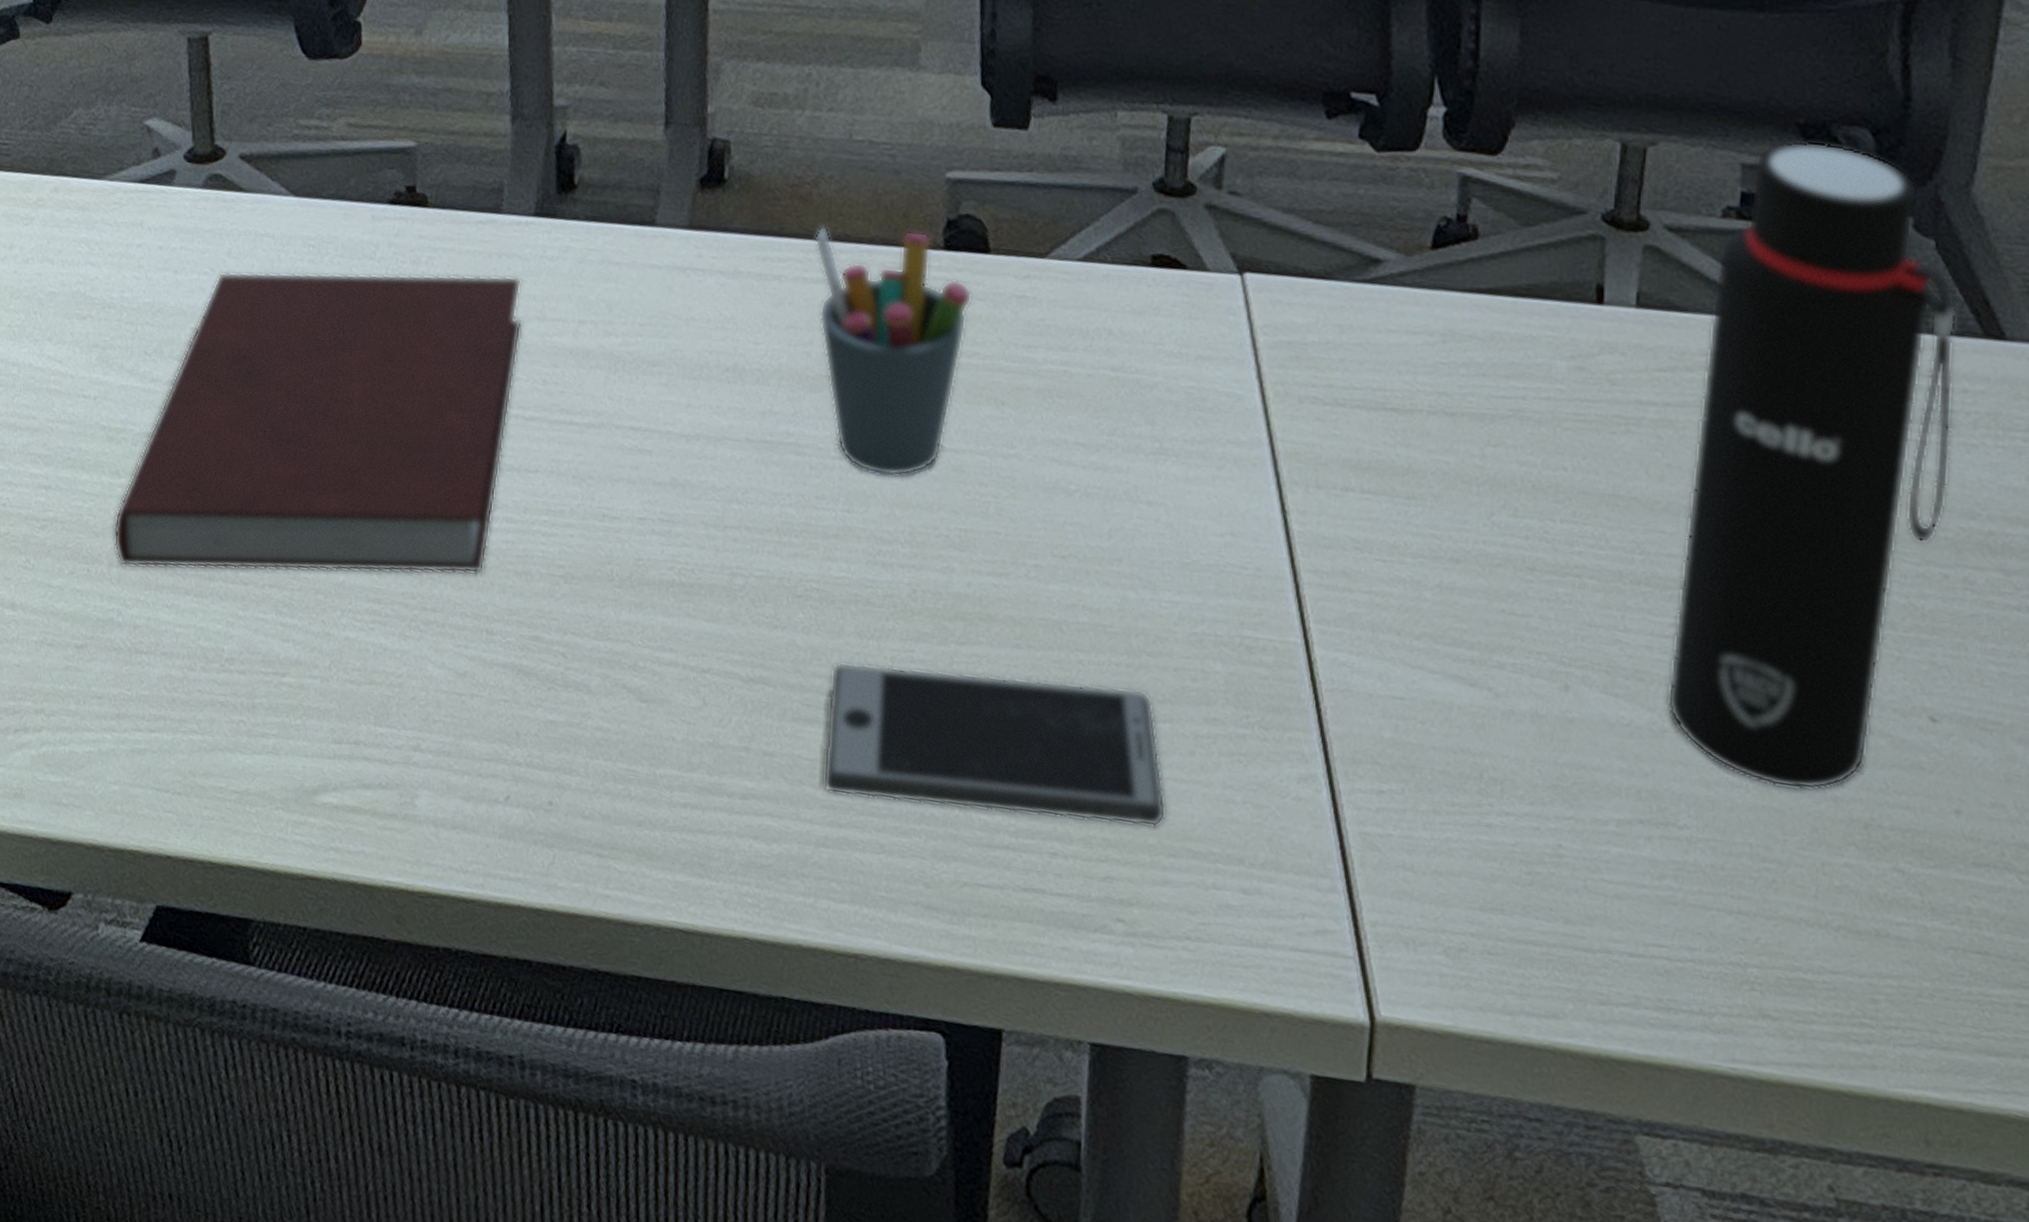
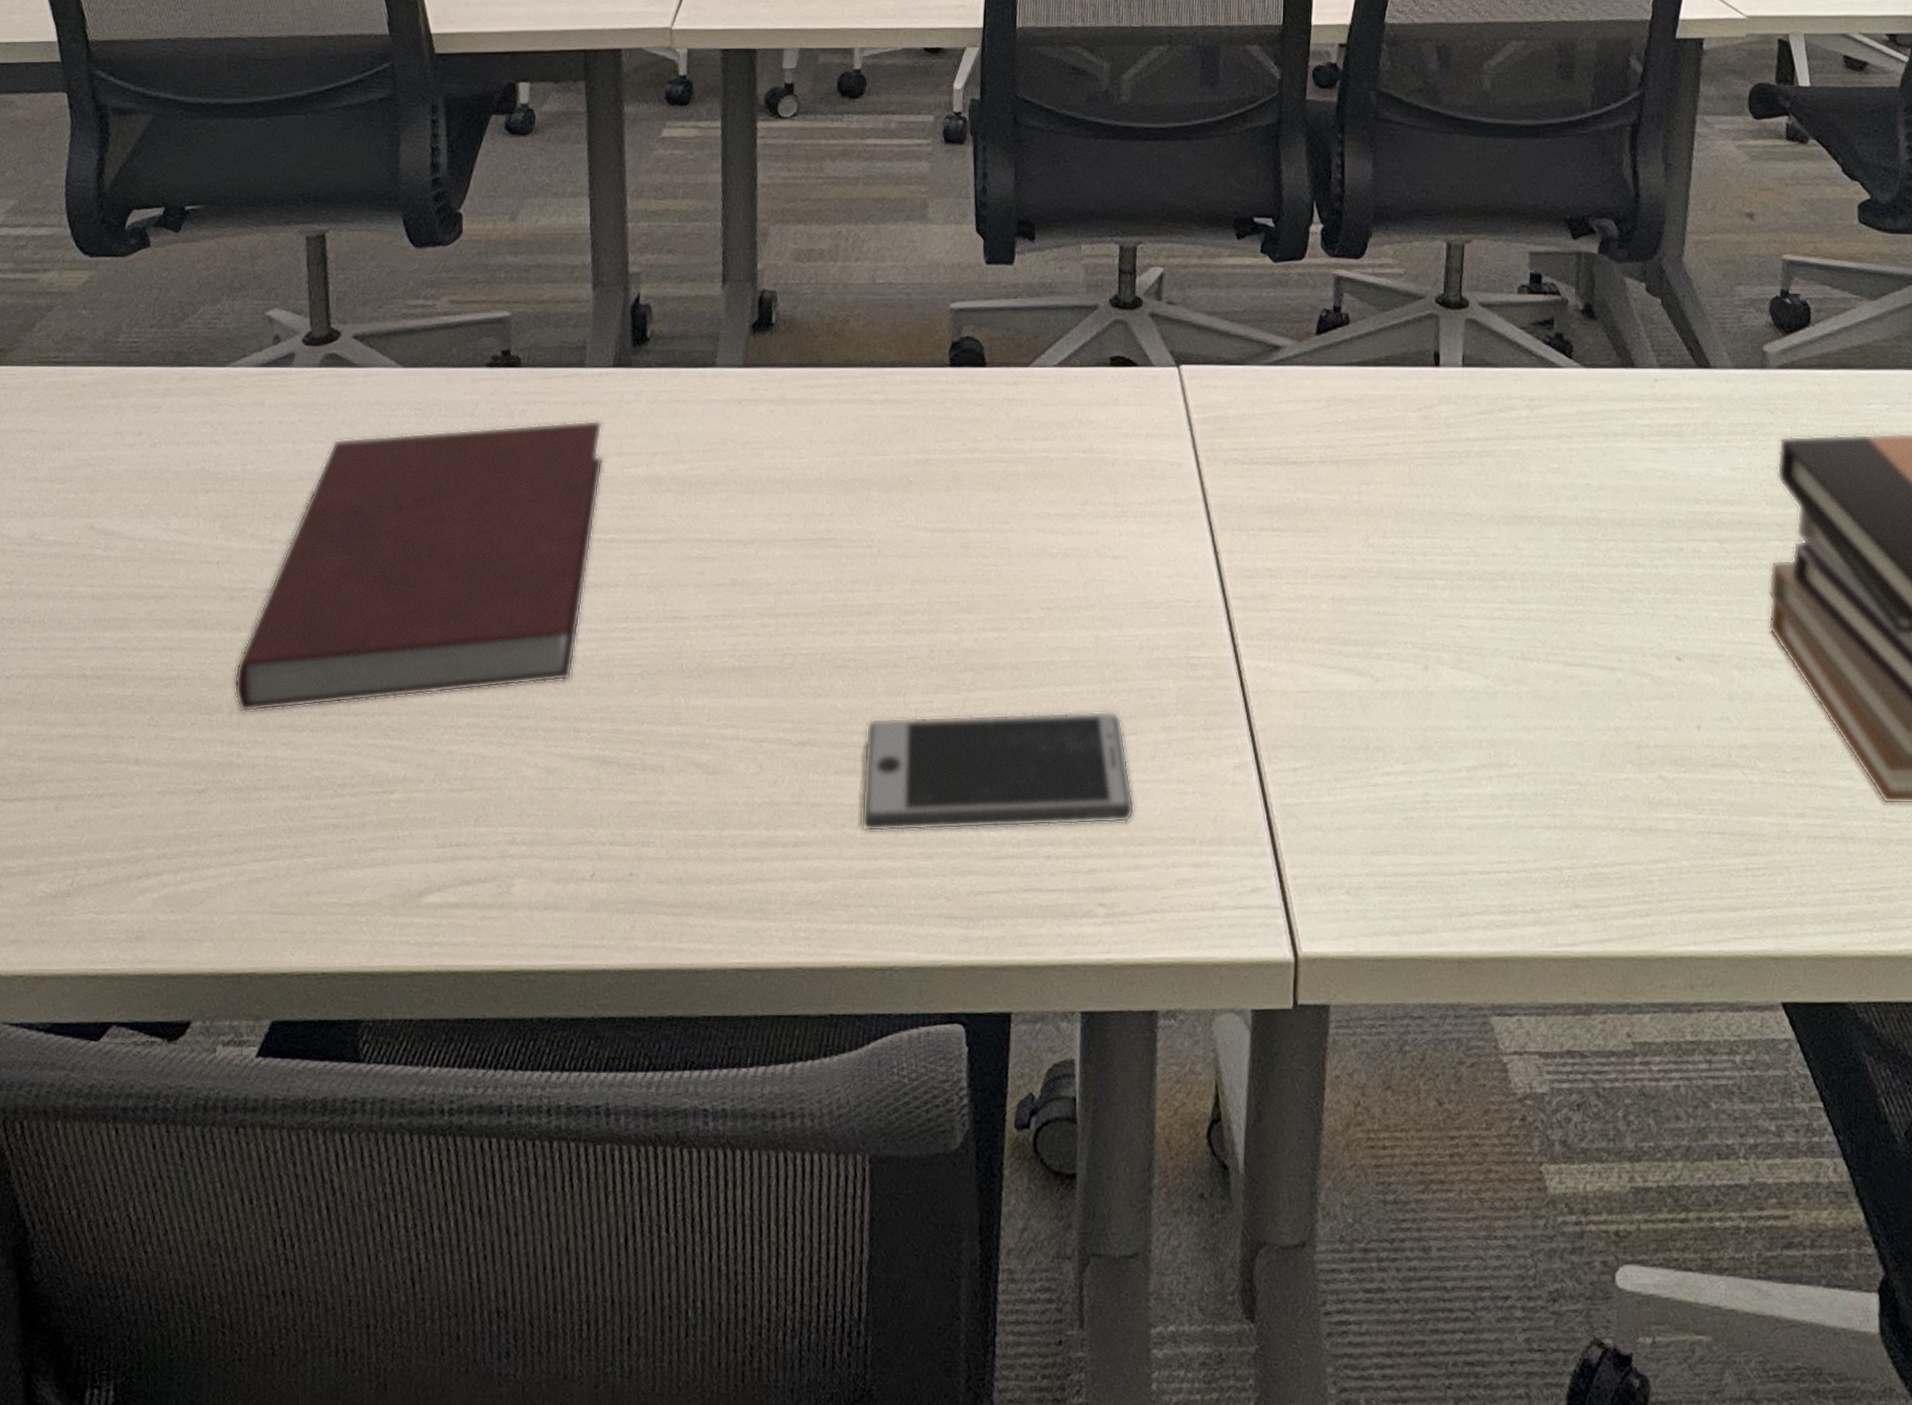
pen holder: present [814,225,972,477] -> none [846,353,973,558]
water bottle: present [1667,140,1957,790] -> none [1497,231,1679,725]

